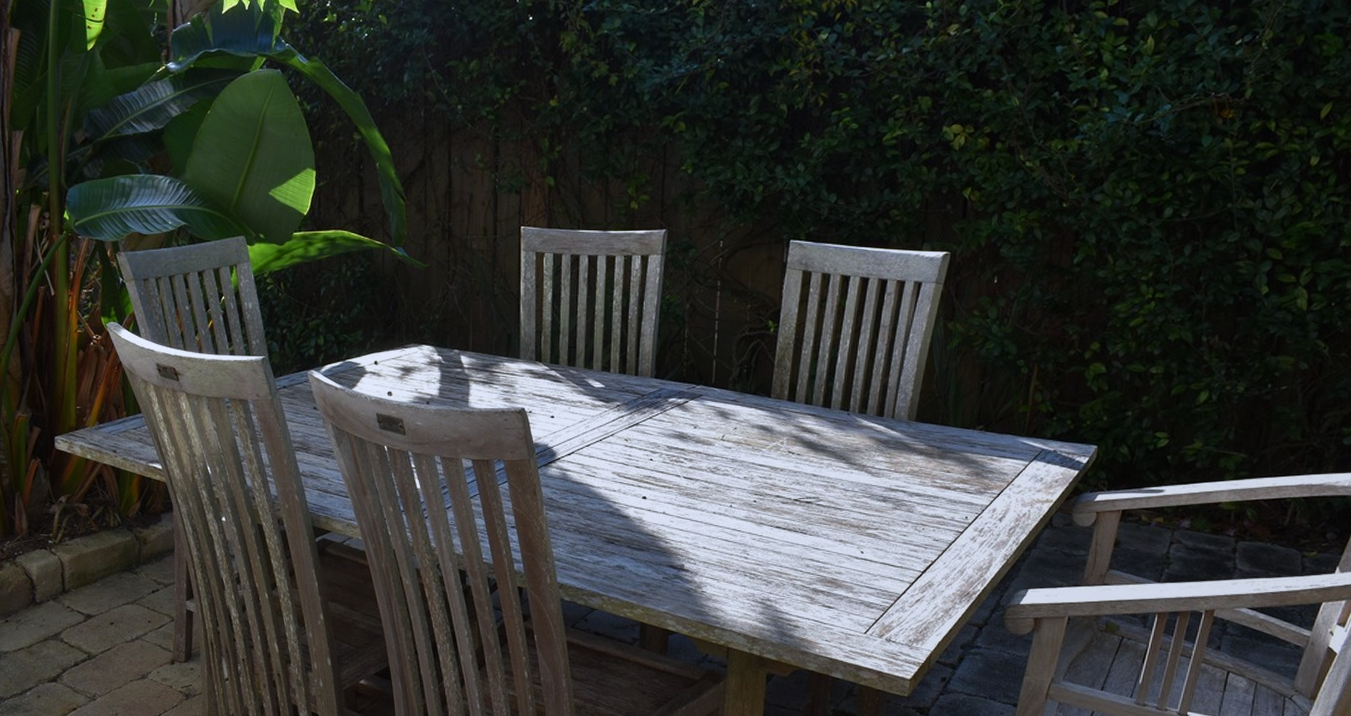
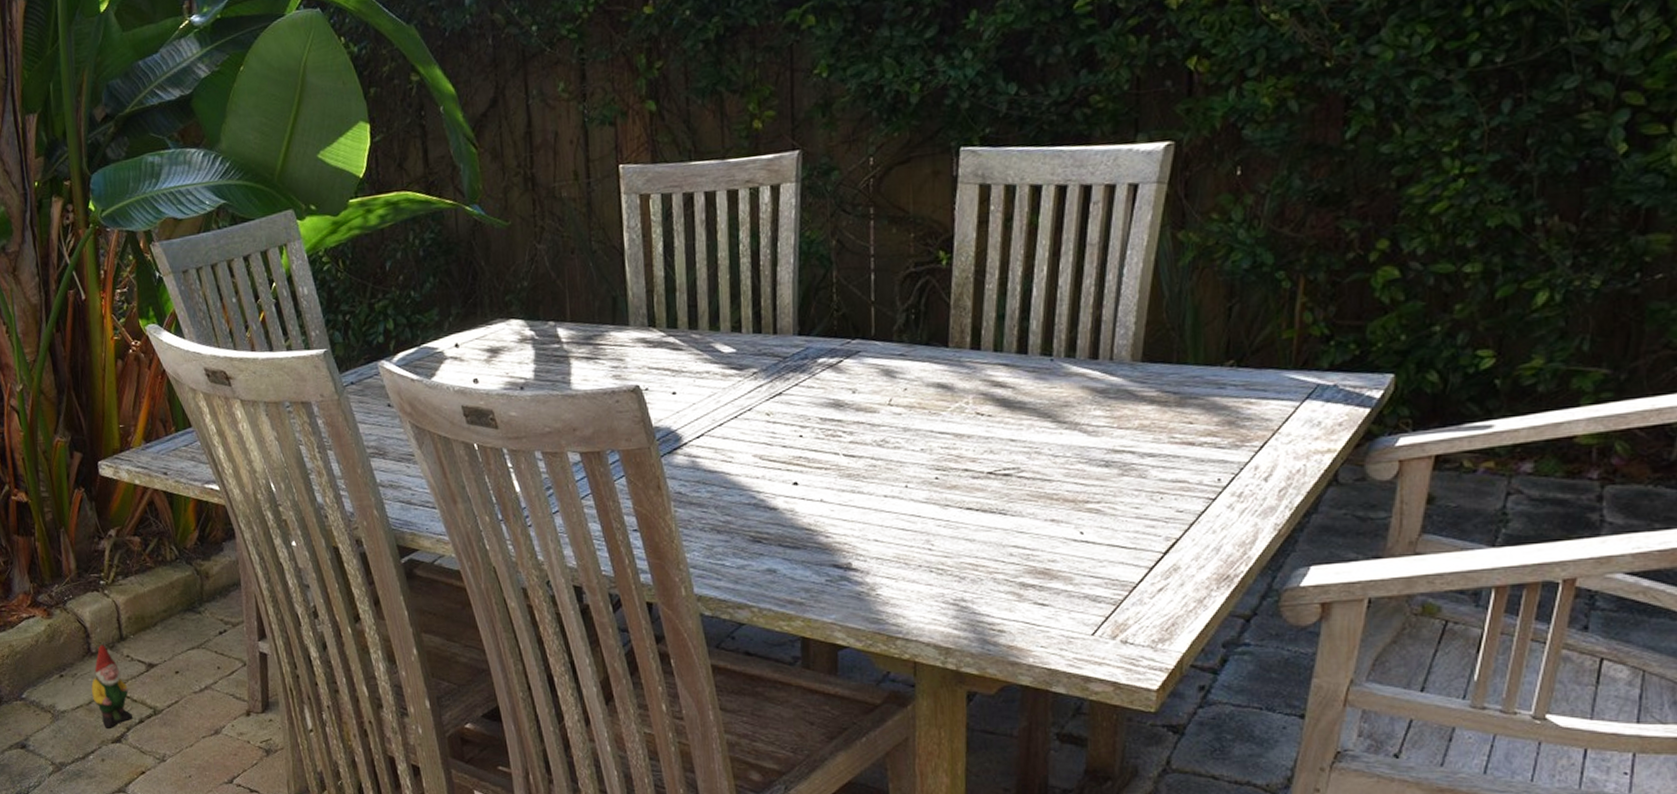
garden gnome: none [33,596,68,669] -> present [91,645,132,728]

